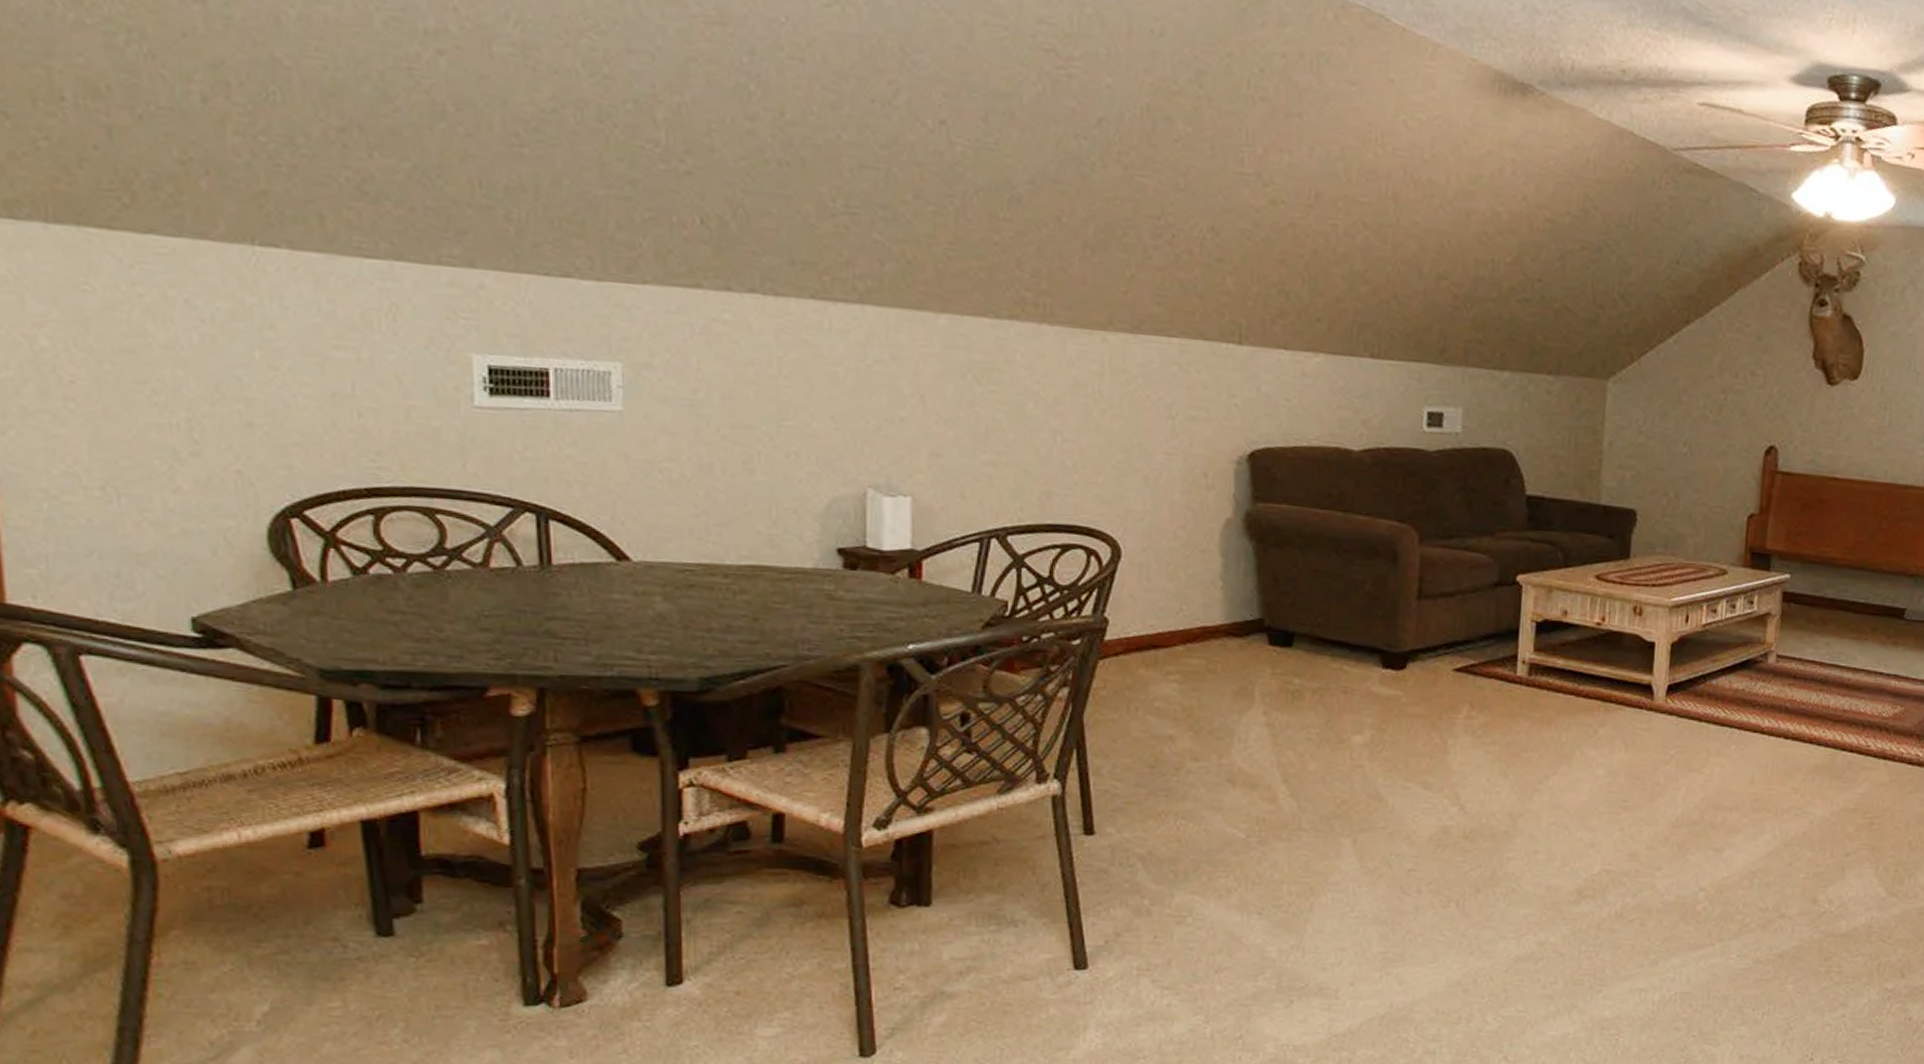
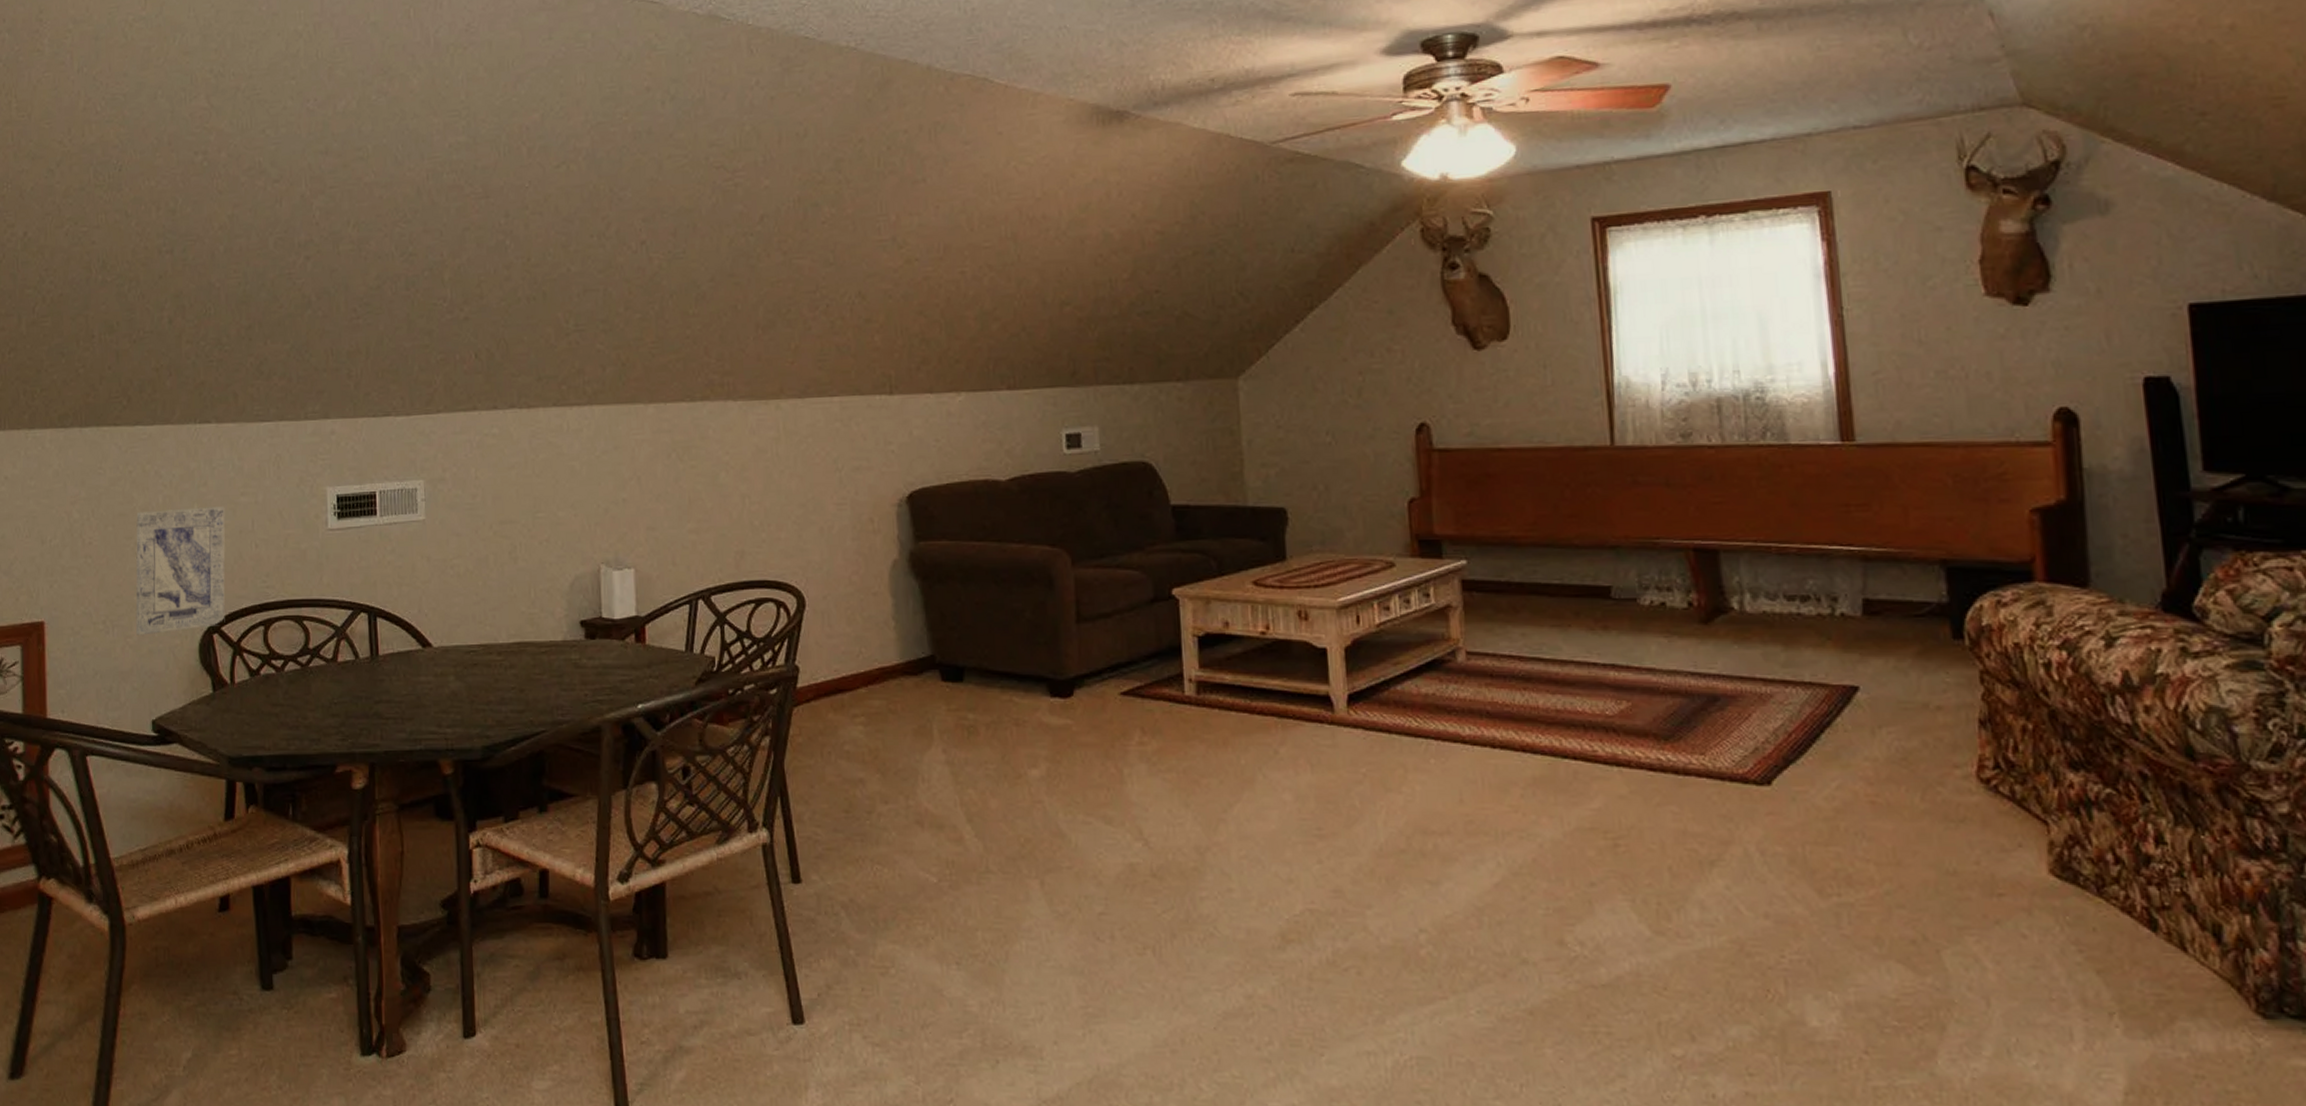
wall art: none [153,350,310,511] -> present [135,506,225,635]

